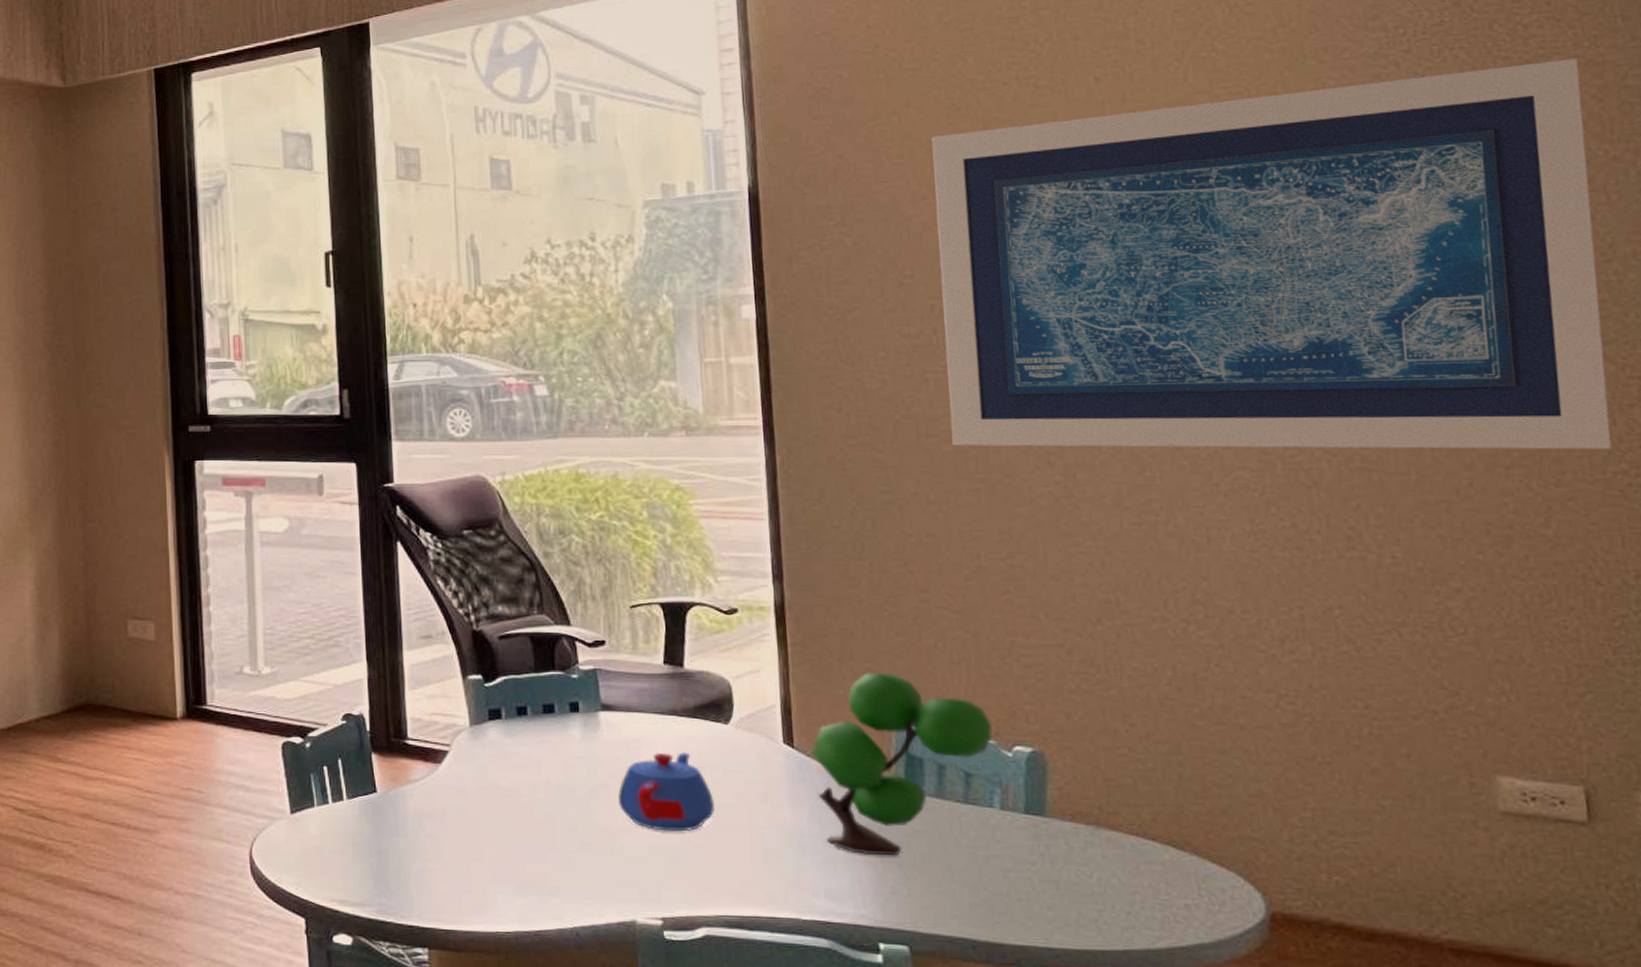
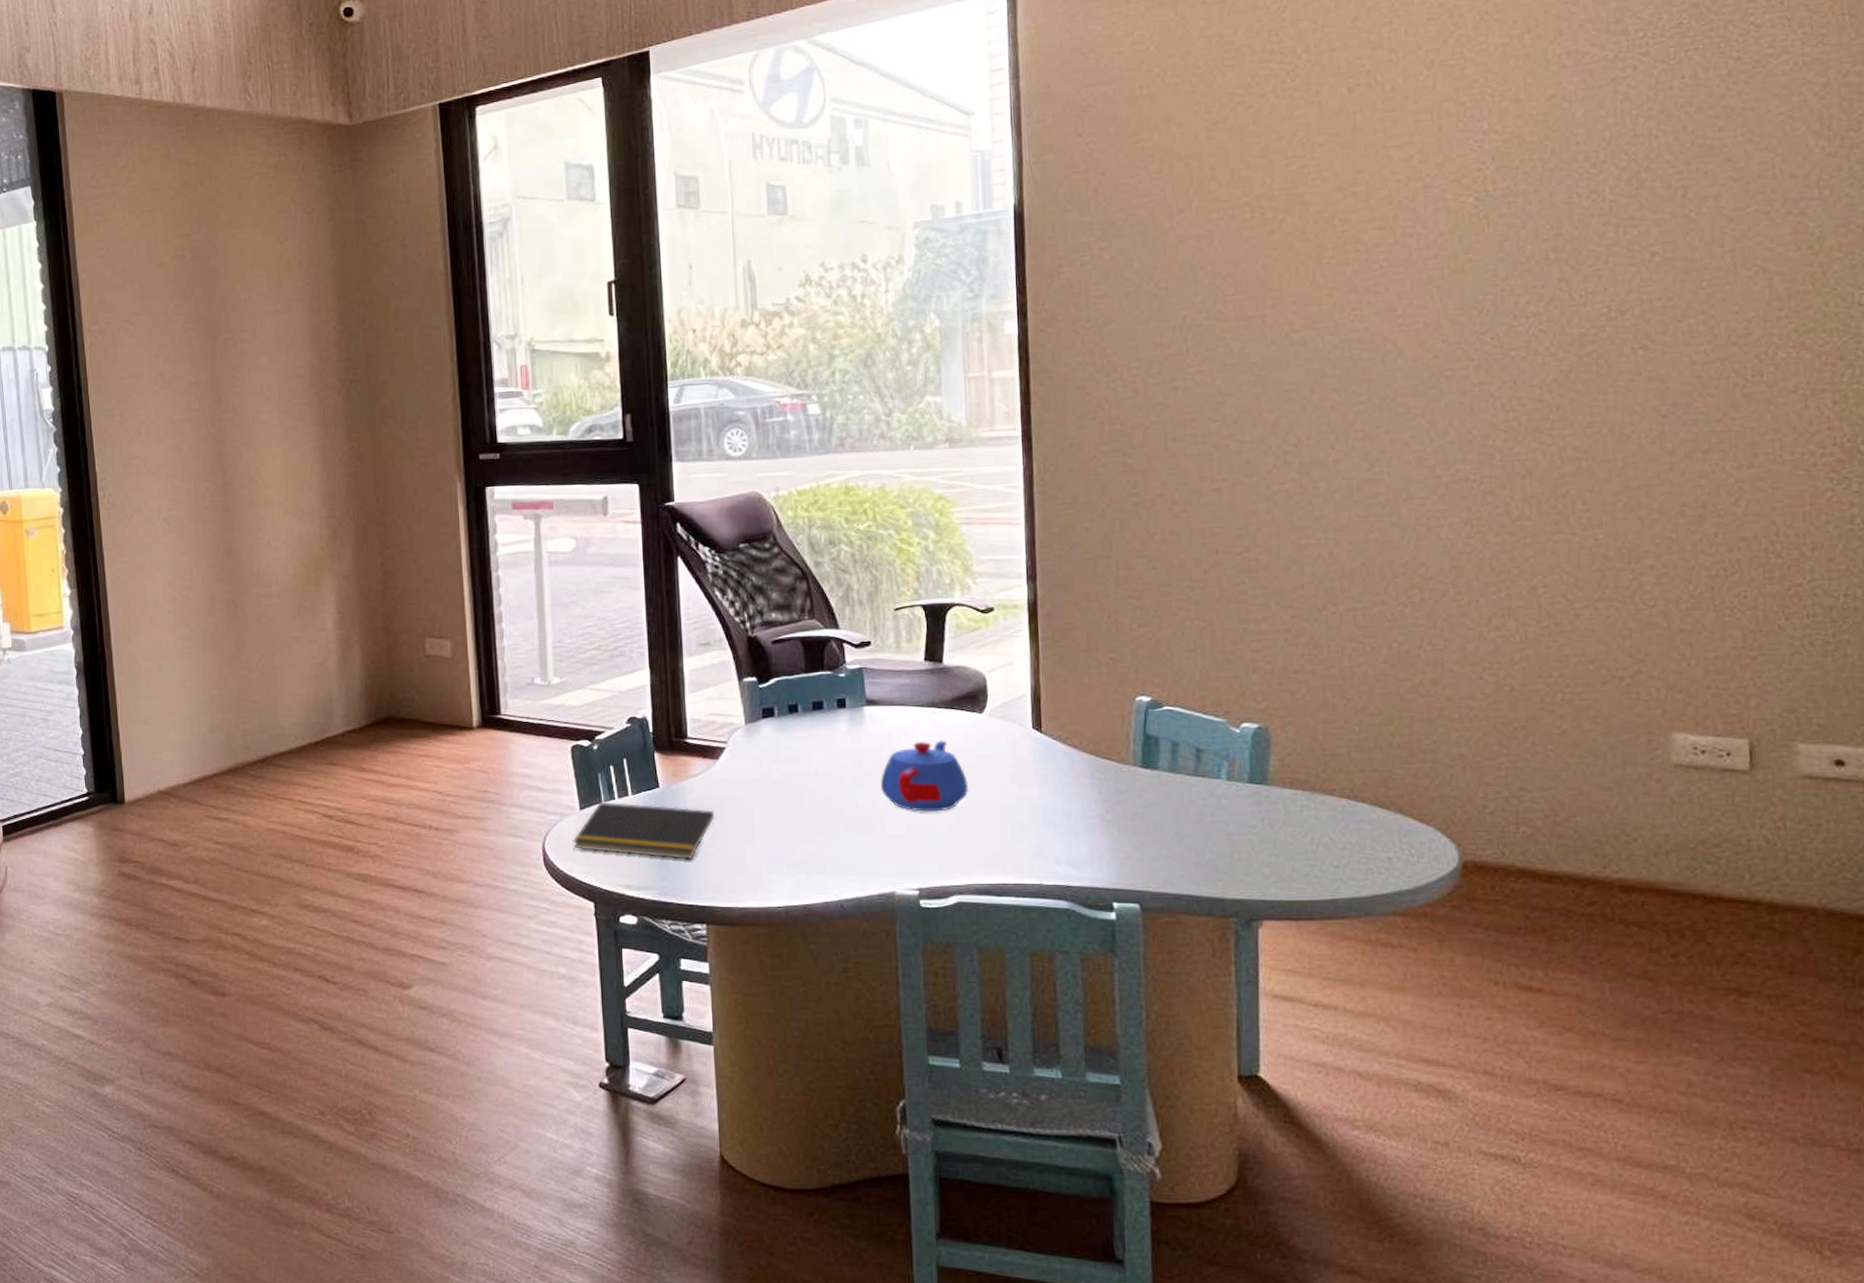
notepad: none [282,806,438,875] -> present [573,802,715,860]
plant: present [811,672,993,856] -> none [1058,661,1224,826]
wall art: present [931,58,1612,450] -> none [1190,57,1805,449]

